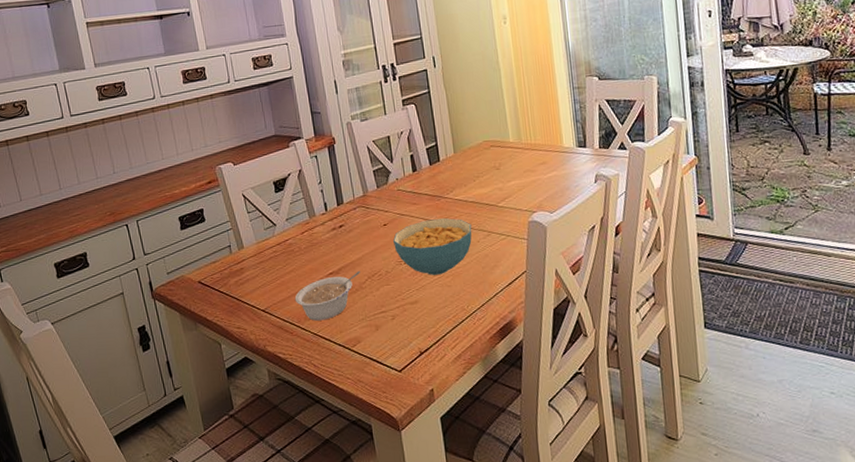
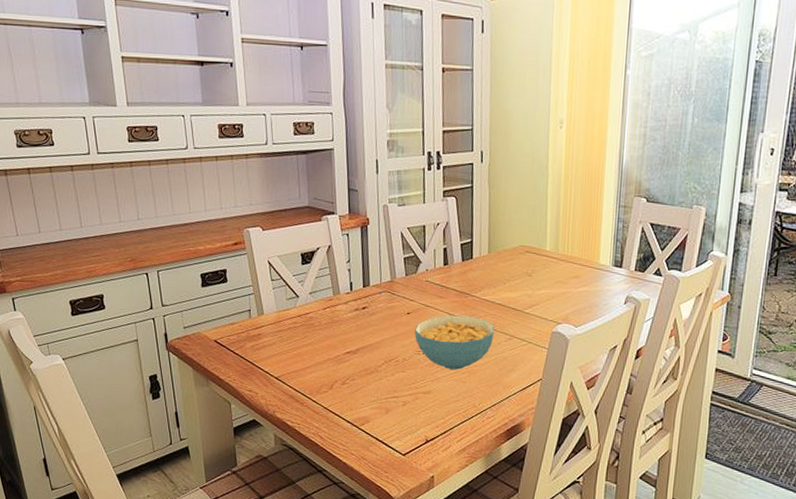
legume: present [294,270,361,321] -> none [309,354,378,396]

